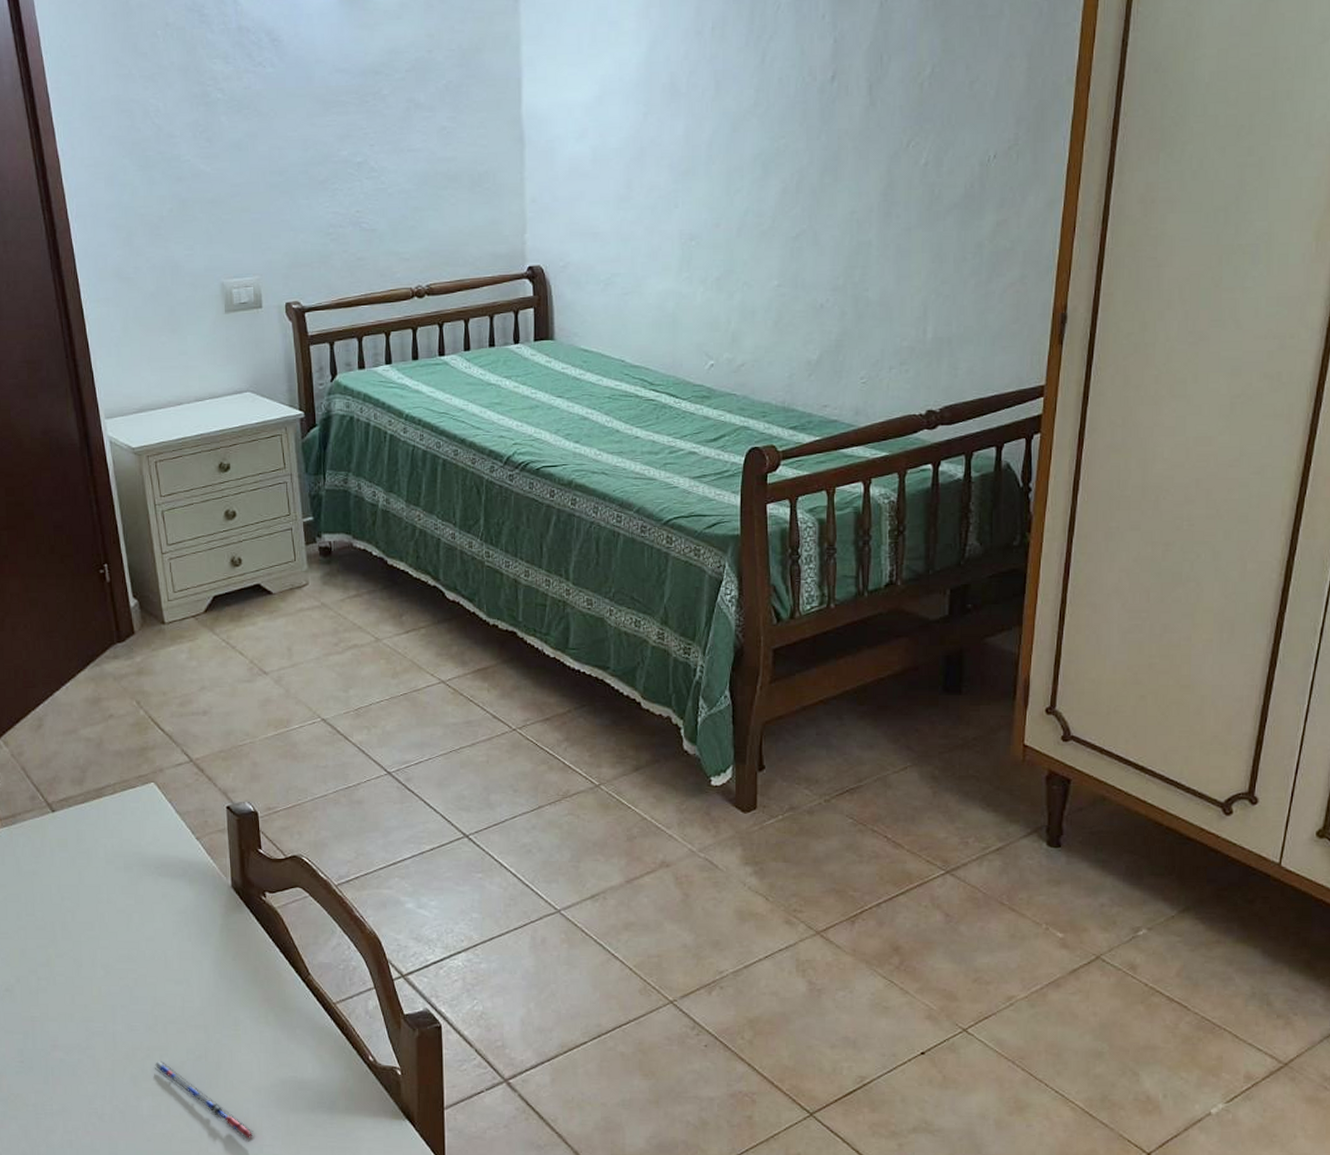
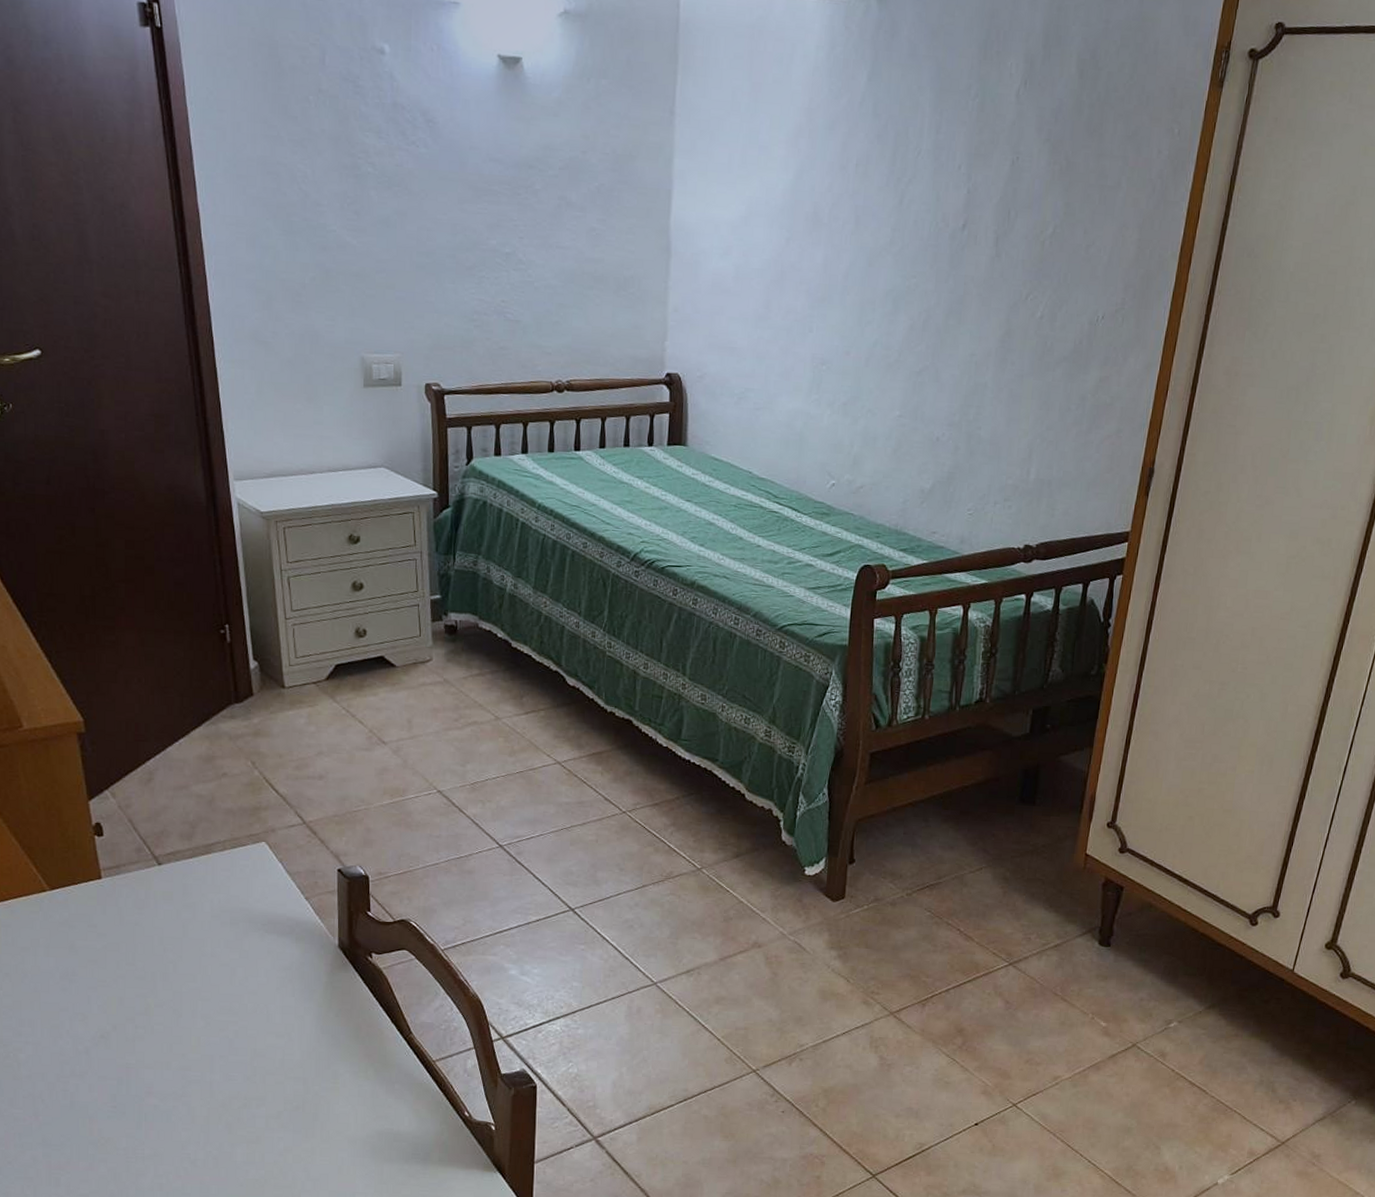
pen: present [154,1060,253,1139] -> none [250,1110,347,1187]

